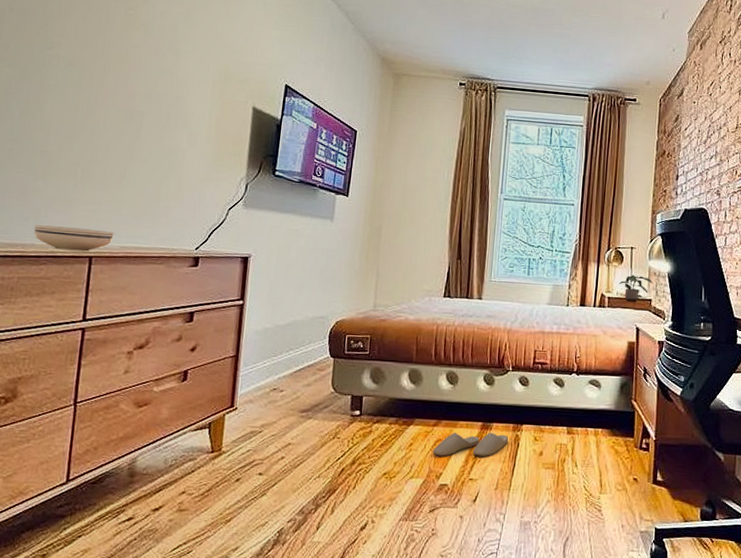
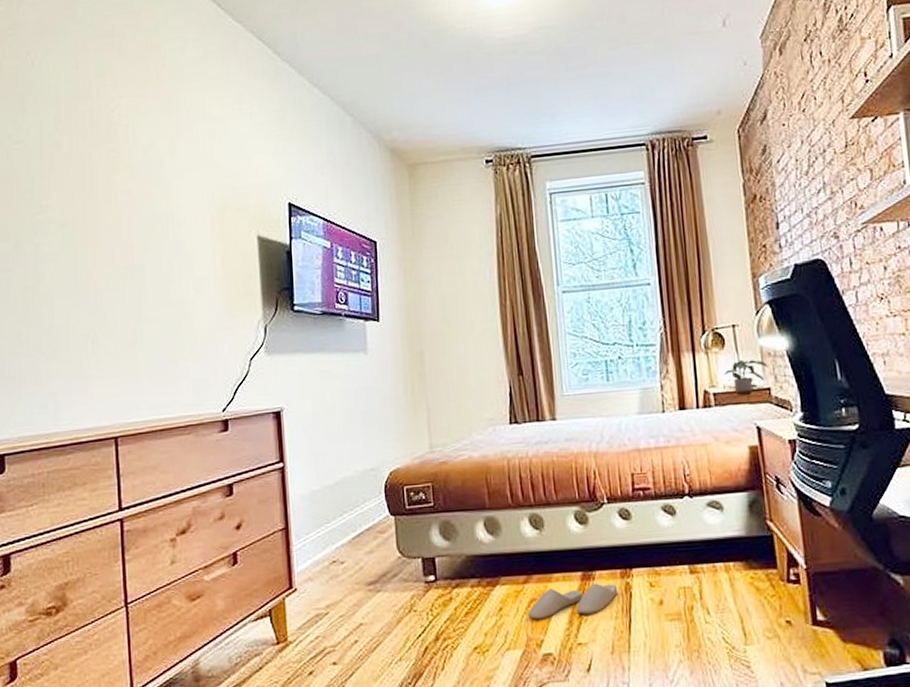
bowl: present [34,224,114,252] -> none [55,405,136,435]

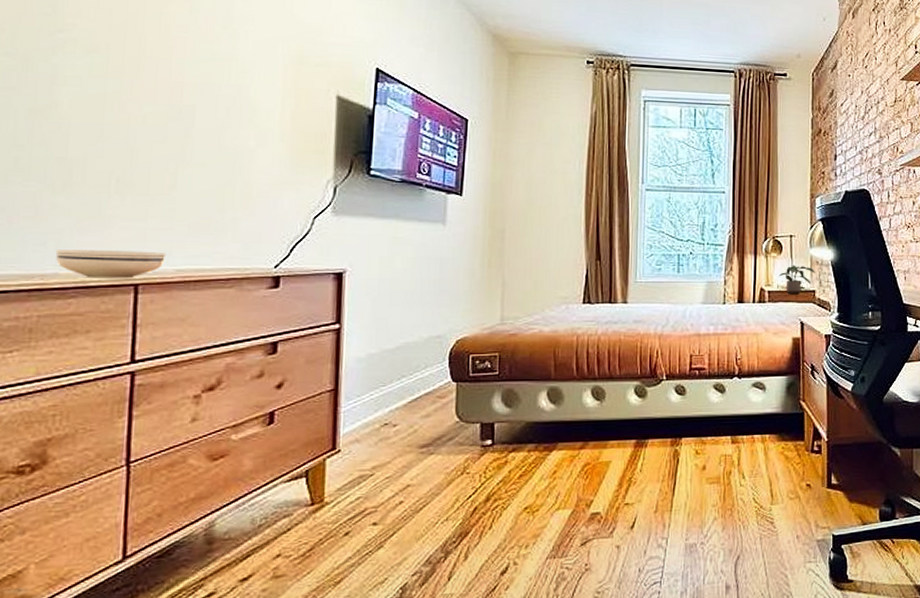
bowl: none [55,405,136,435] -> present [56,248,166,279]
slippers: present [527,583,618,620] -> none [580,450,667,482]

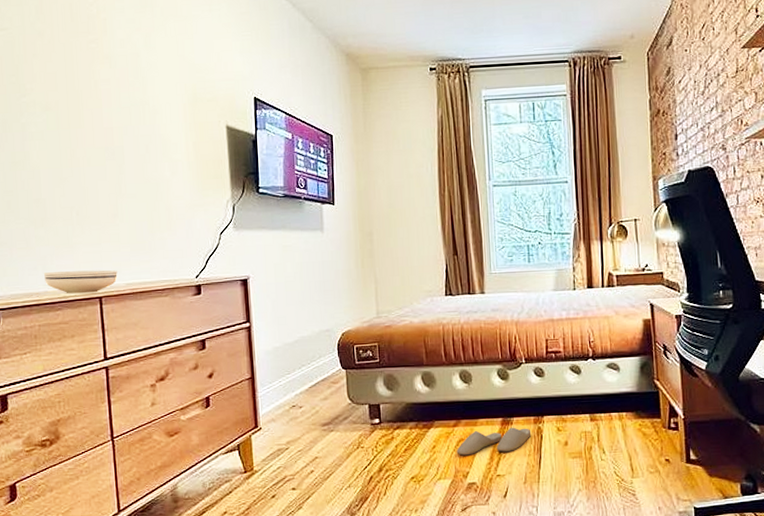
slippers: none [580,450,667,482] -> present [456,427,532,456]
potted plant: present [778,265,815,296] -> none [625,248,662,279]

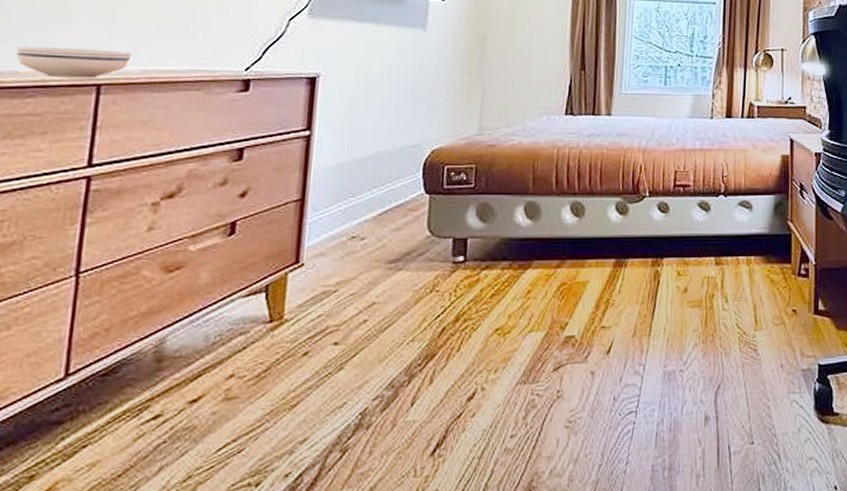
slippers: present [456,427,532,456] -> none [555,270,648,303]

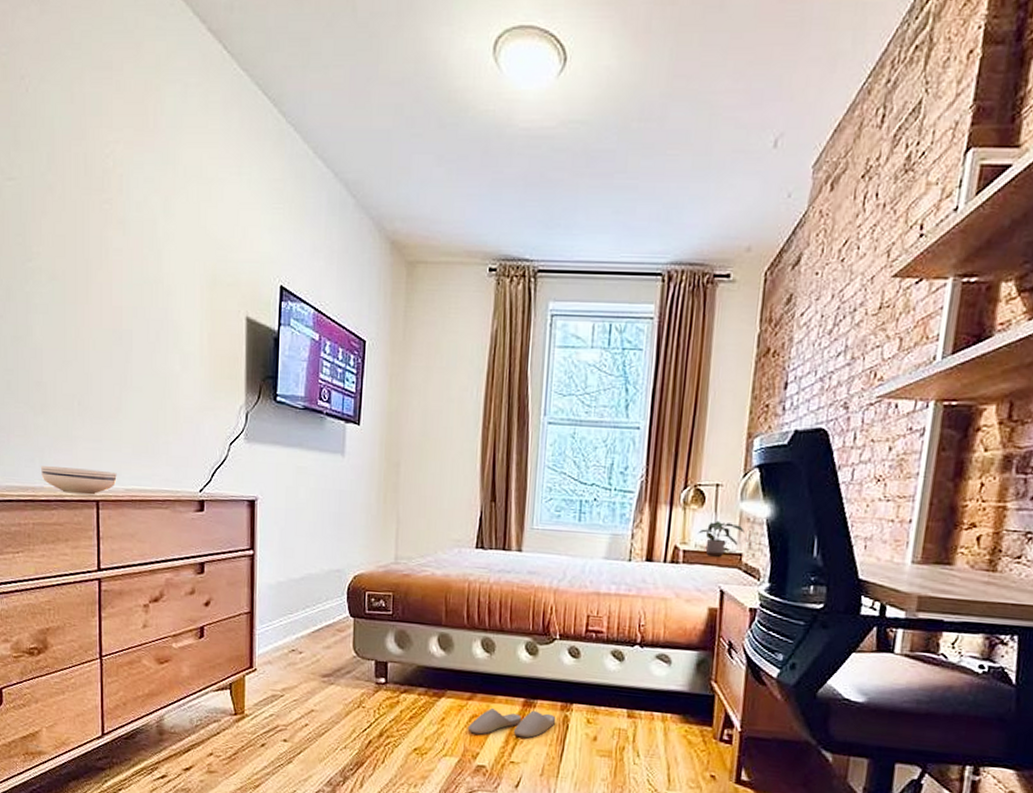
slippers: none [555,270,648,303] -> present [467,708,556,738]
potted plant: none [768,79,806,112] -> present [697,520,745,559]

